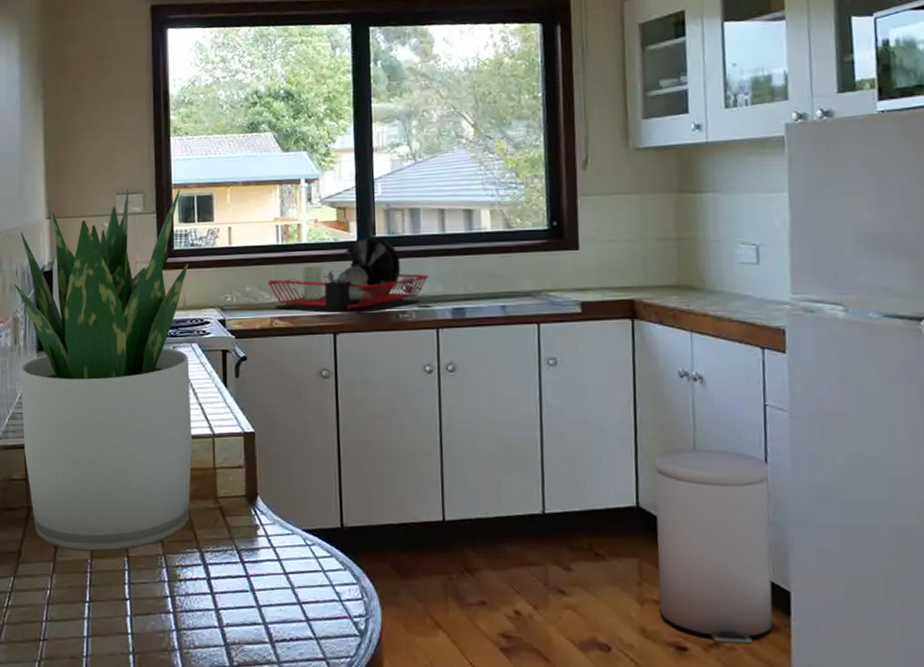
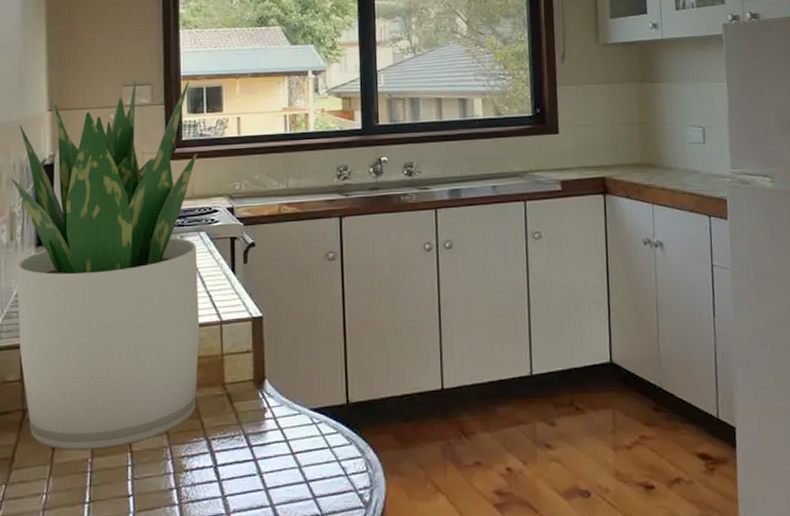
dish rack: present [268,238,429,314] -> none [276,126,428,198]
pedal bin: present [654,449,773,645] -> none [624,306,723,479]

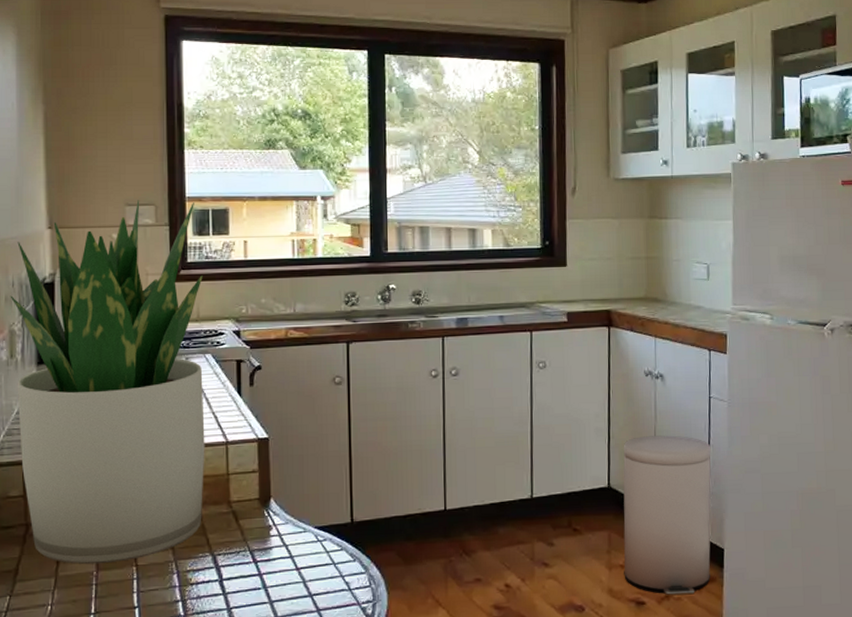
pedal bin: none [624,306,723,479] -> present [623,435,711,596]

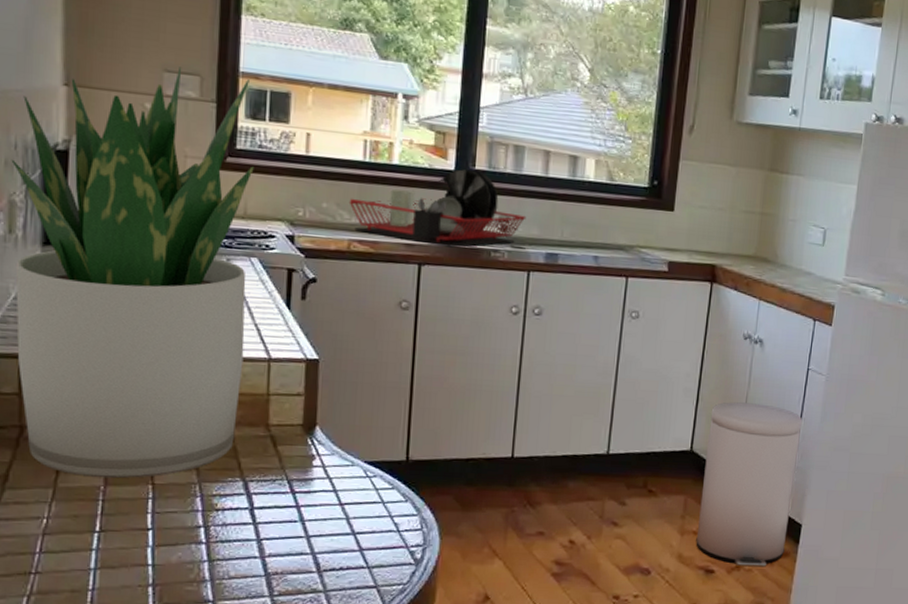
dish rack: none [283,254,436,324] -> present [349,169,527,248]

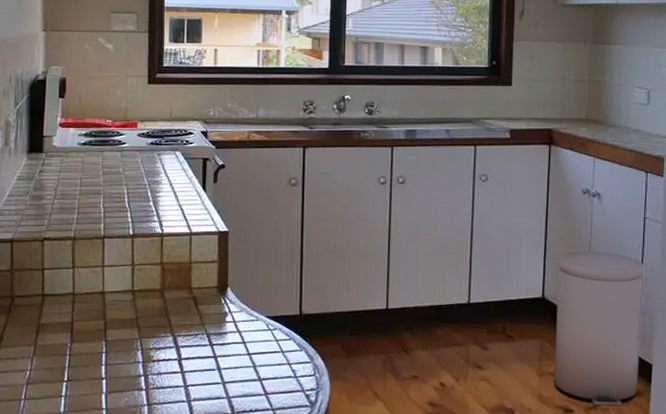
planter: present [11,67,254,479] -> none [7,8,176,337]
dish rack: present [349,169,527,248] -> none [247,66,388,132]

